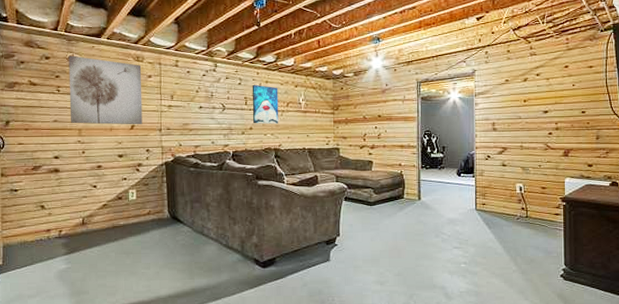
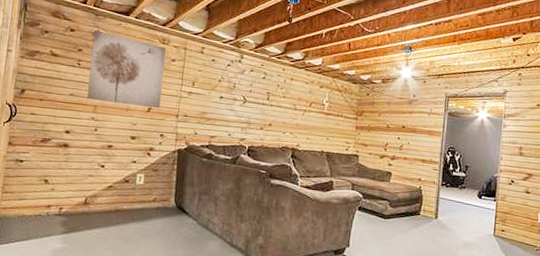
wall art: present [252,84,279,125] -> none [273,80,303,124]

